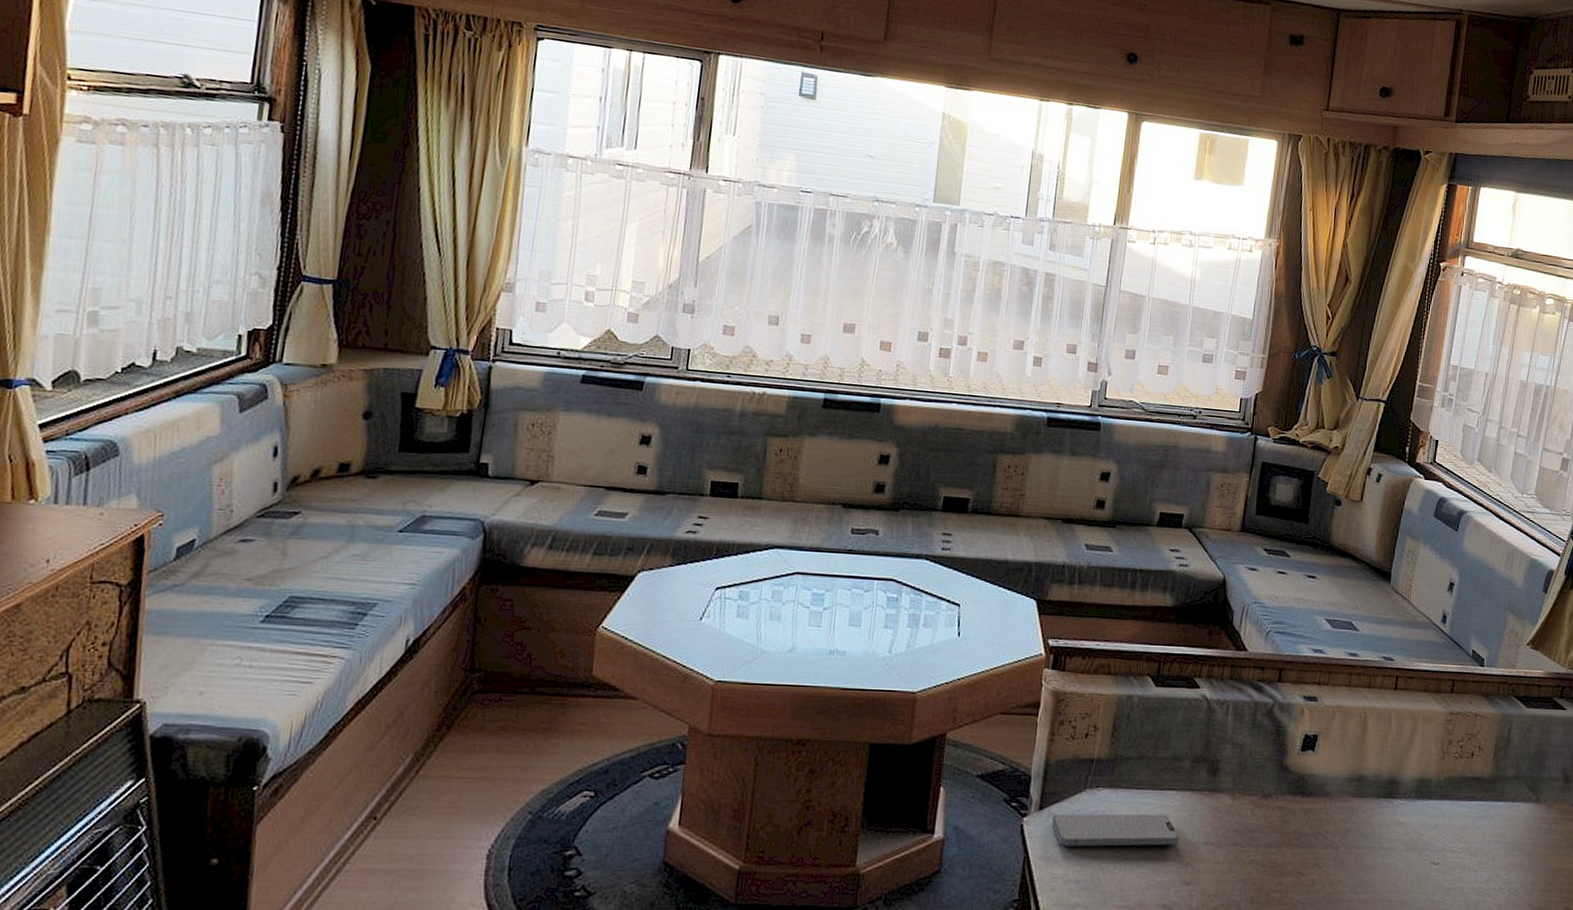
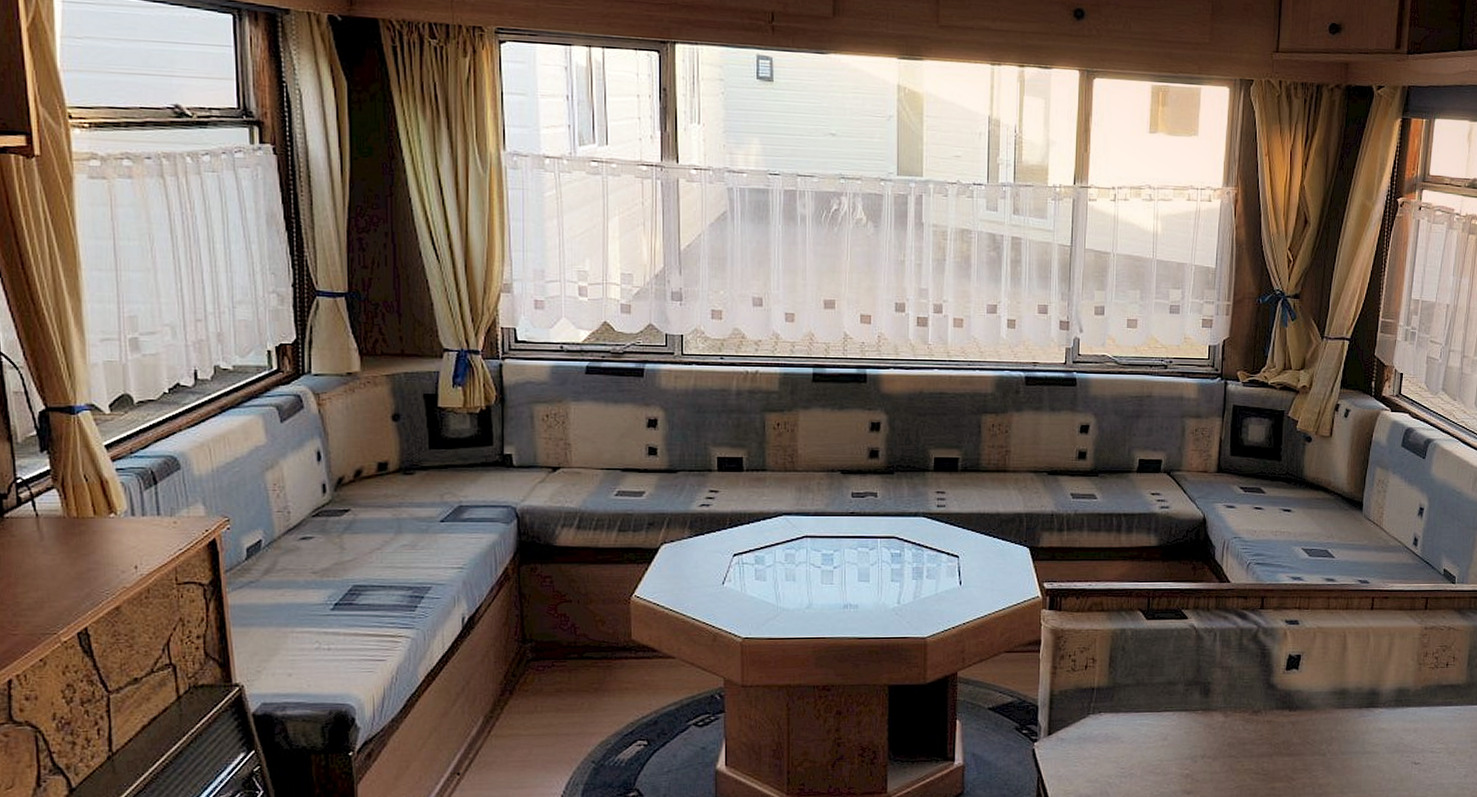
smartphone: present [1052,814,1179,847] -> none [1061,733,1178,766]

